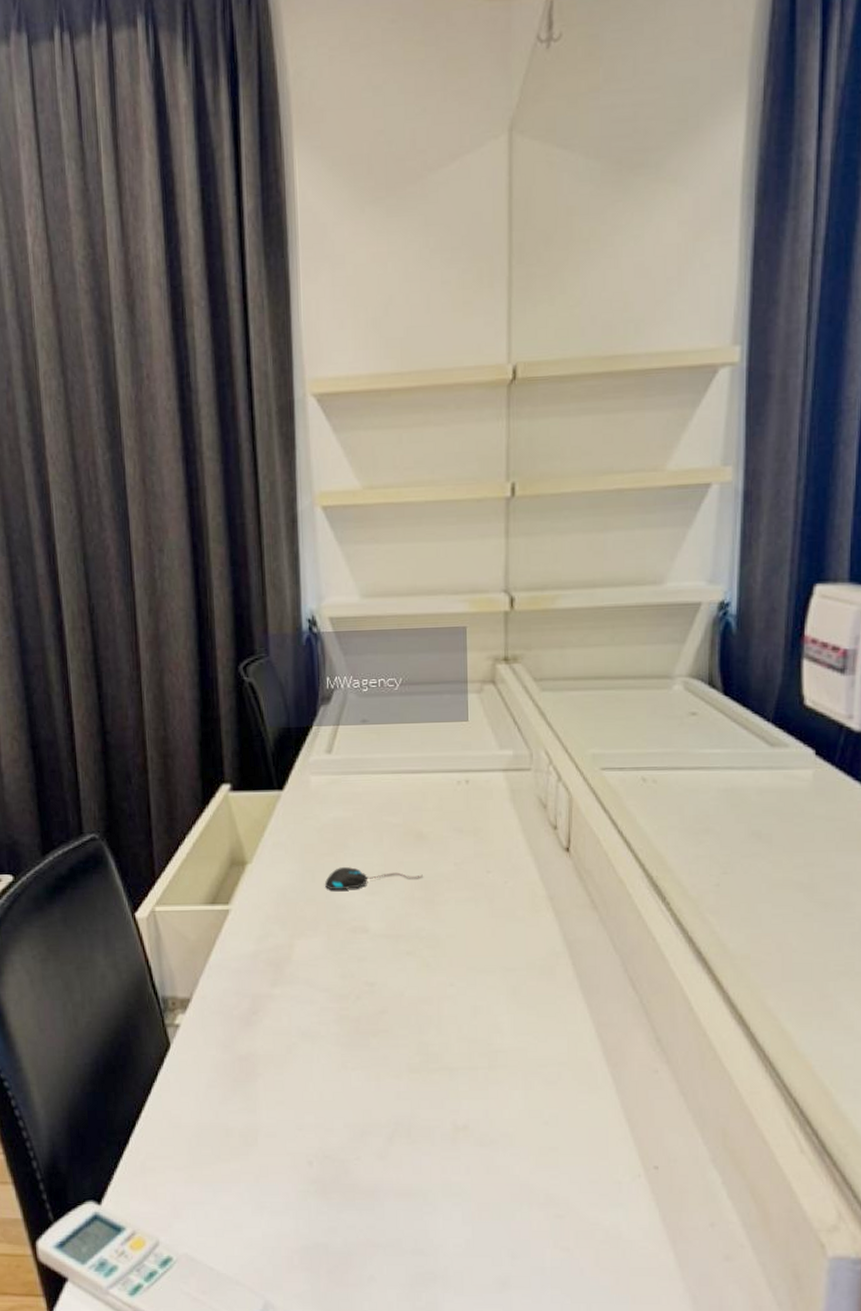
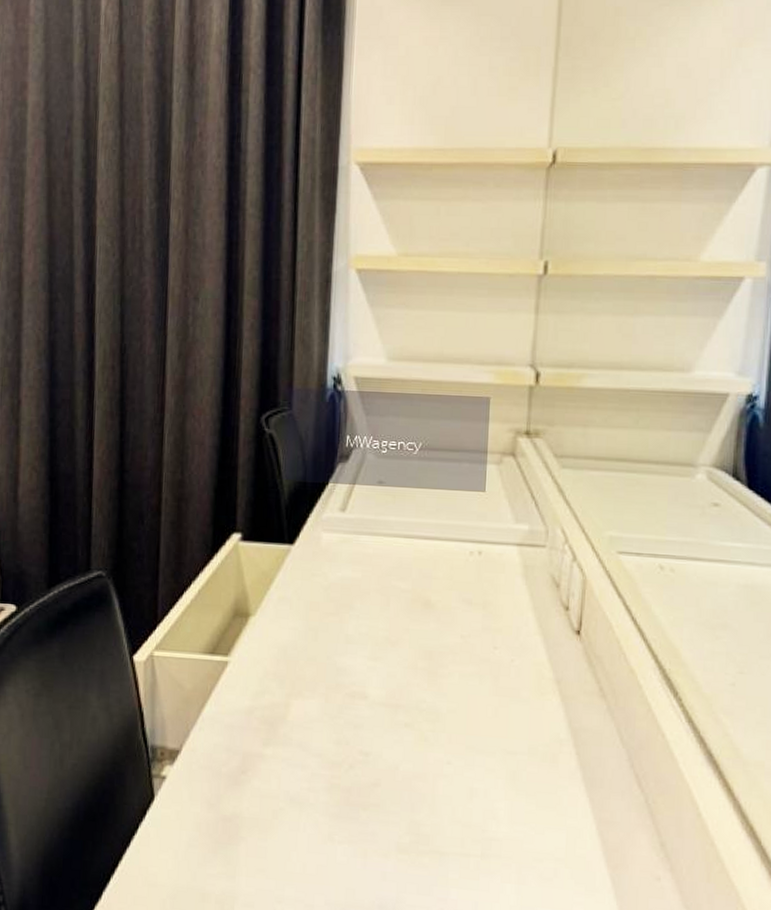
mouse: present [324,867,423,890] -> none [326,629,428,653]

